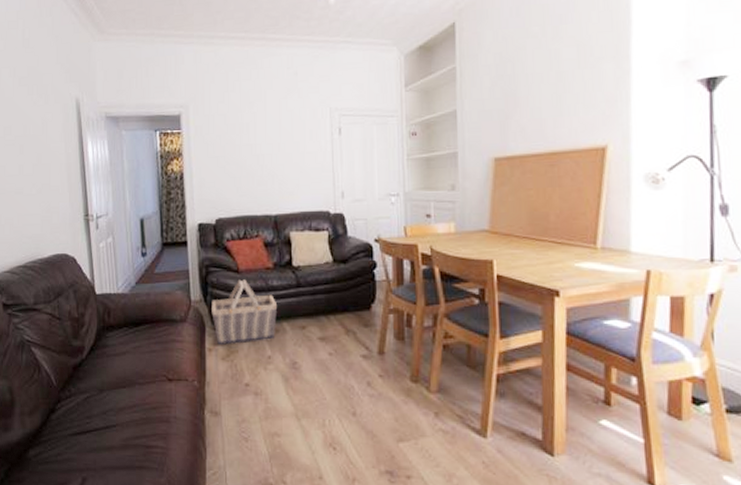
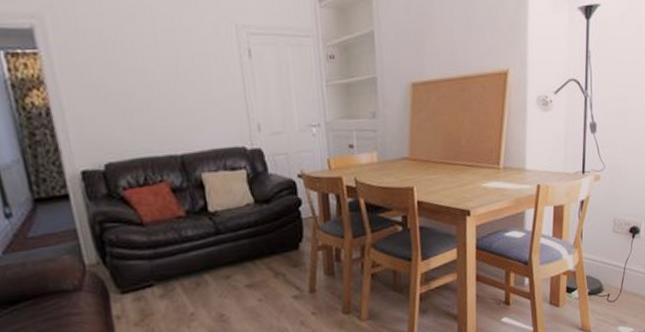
basket: present [211,279,278,346] -> none [112,232,196,312]

